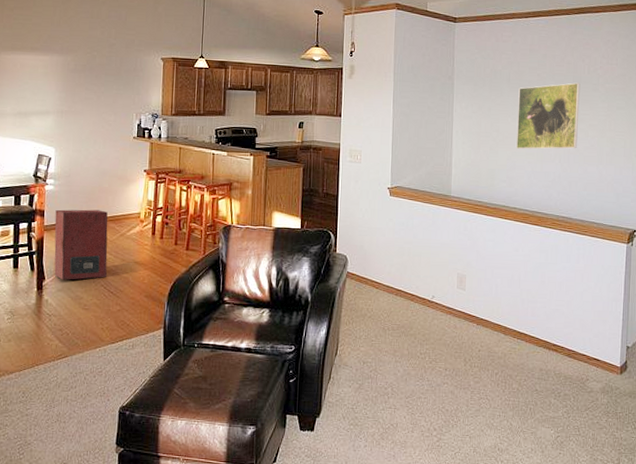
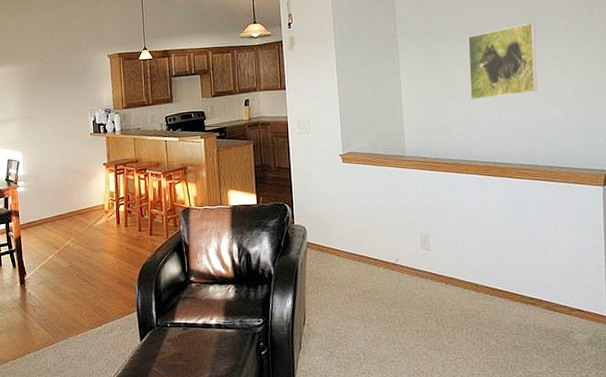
speaker: present [54,209,108,280] -> none [28,205,80,274]

